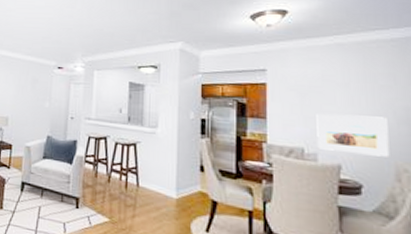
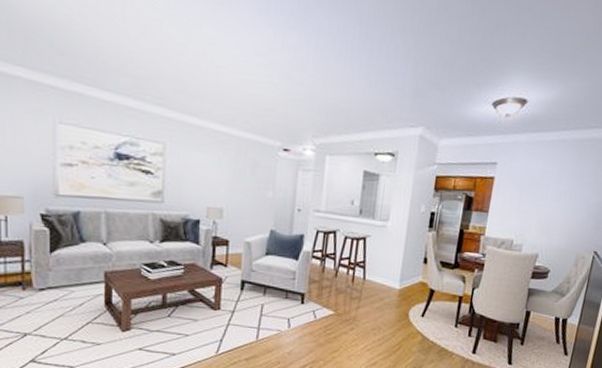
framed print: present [316,114,390,157] -> none [524,208,582,247]

